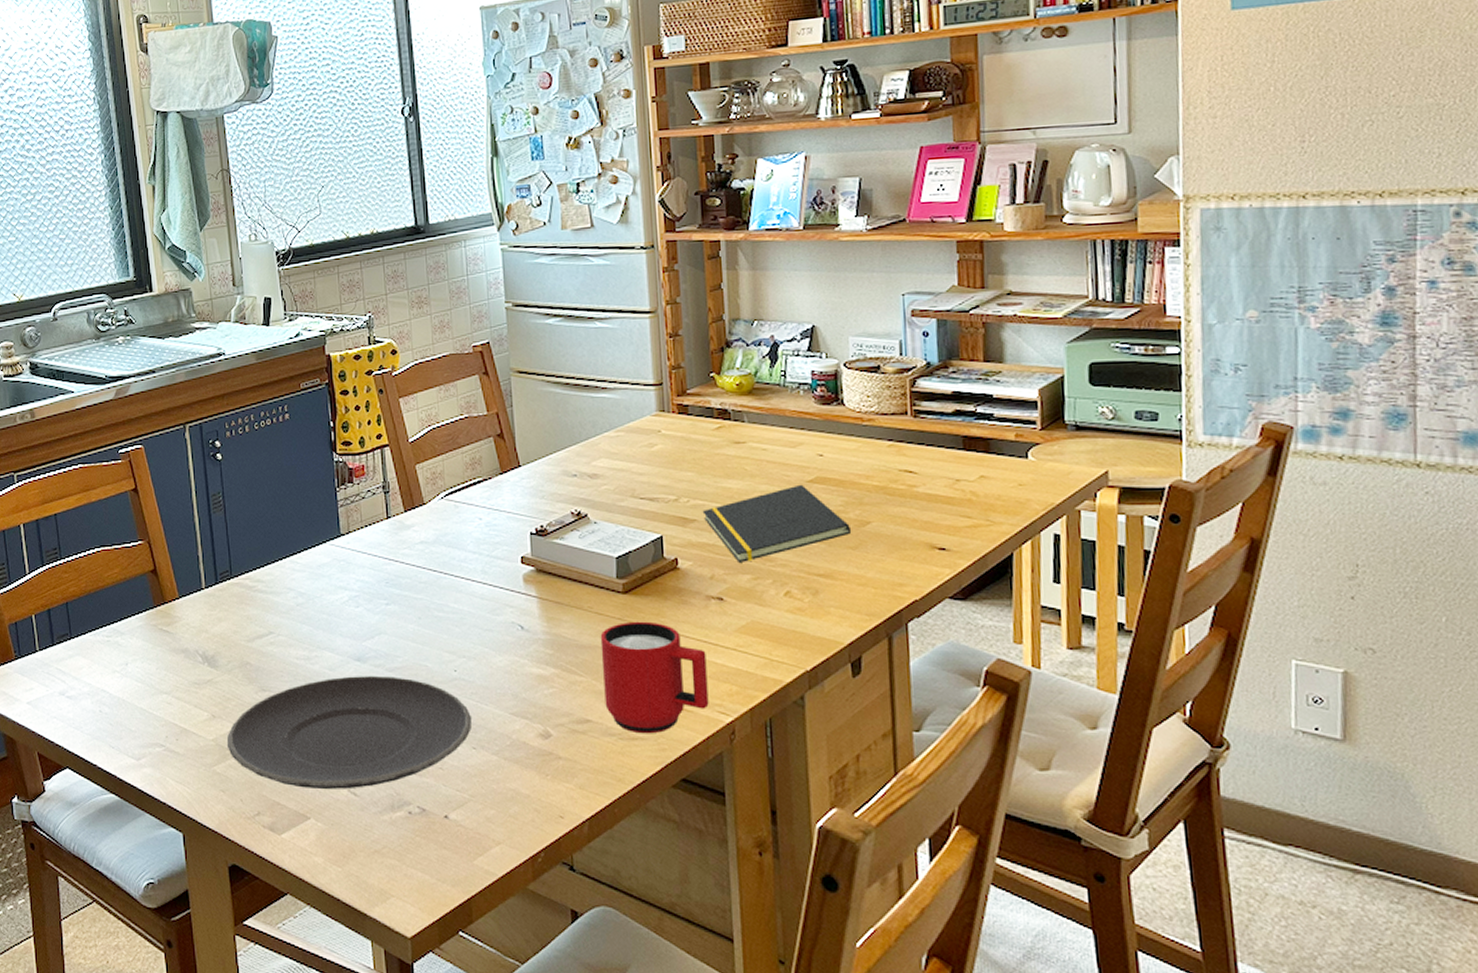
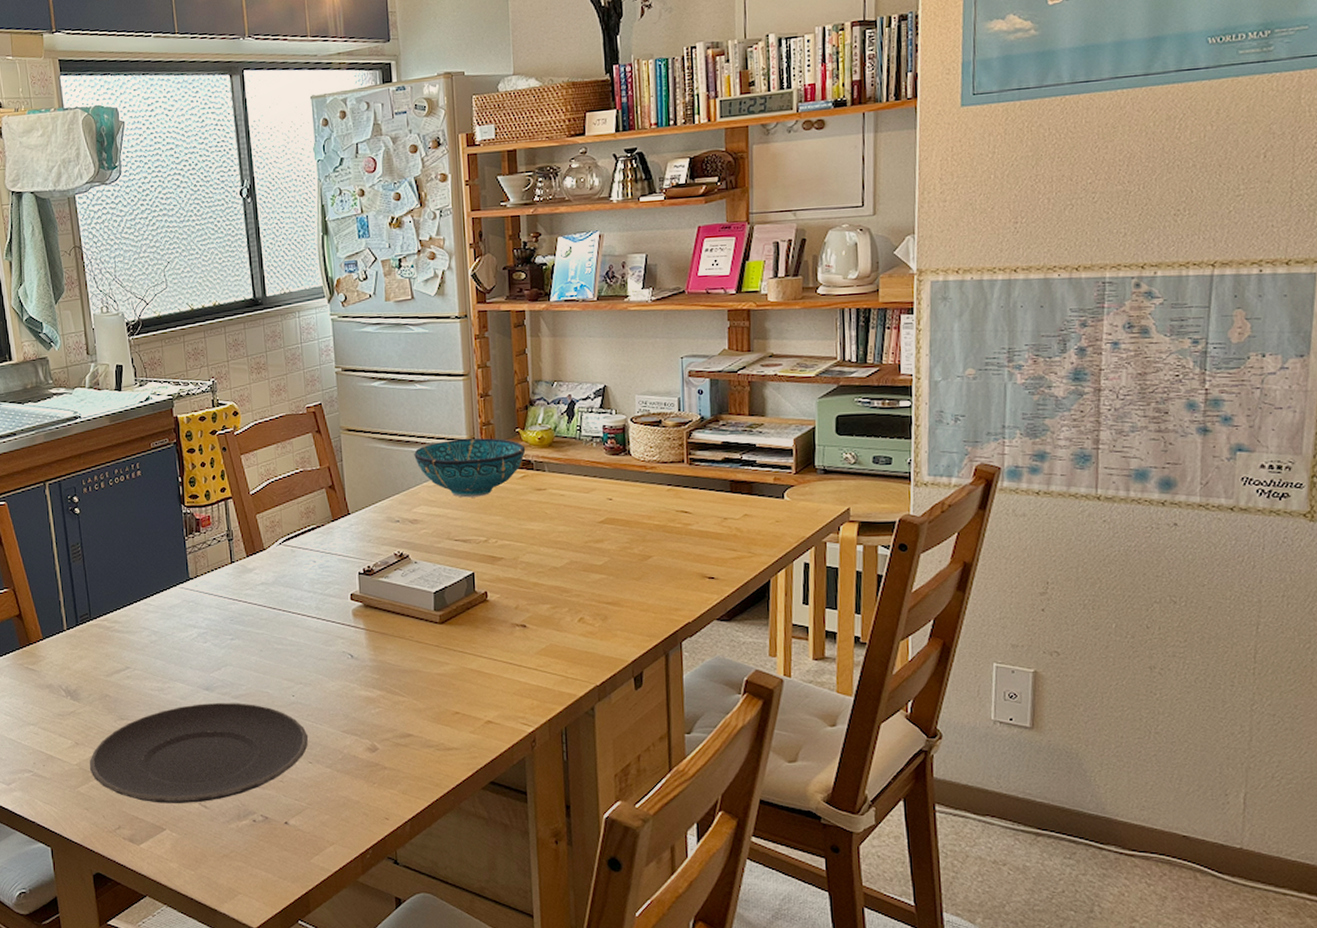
decorative bowl: none [594,383,722,450] -> present [414,438,526,498]
mug: present [600,621,709,734] -> none [420,647,514,745]
notepad: present [702,484,852,562] -> none [509,525,636,594]

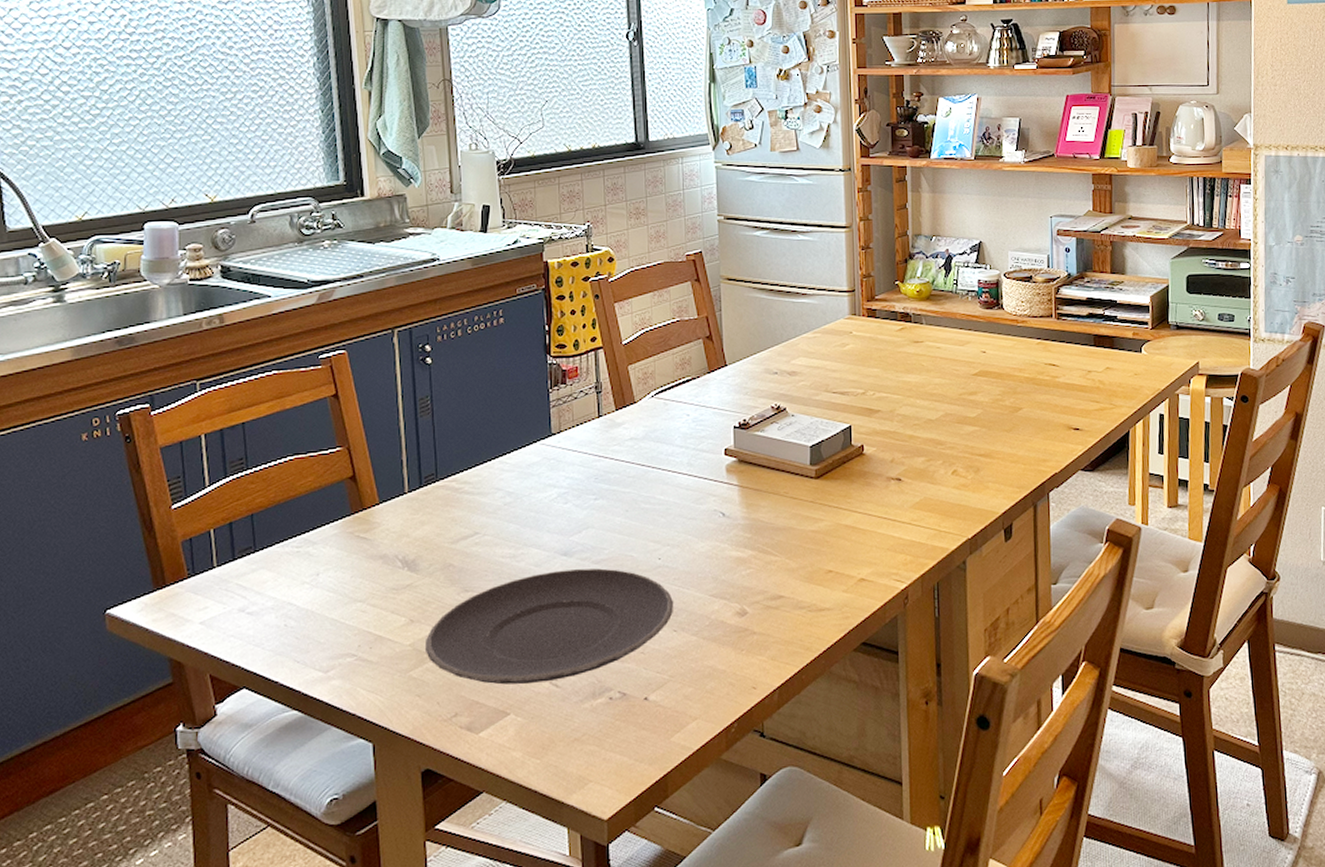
decorative bowl: present [414,438,526,498] -> none [795,290,905,350]

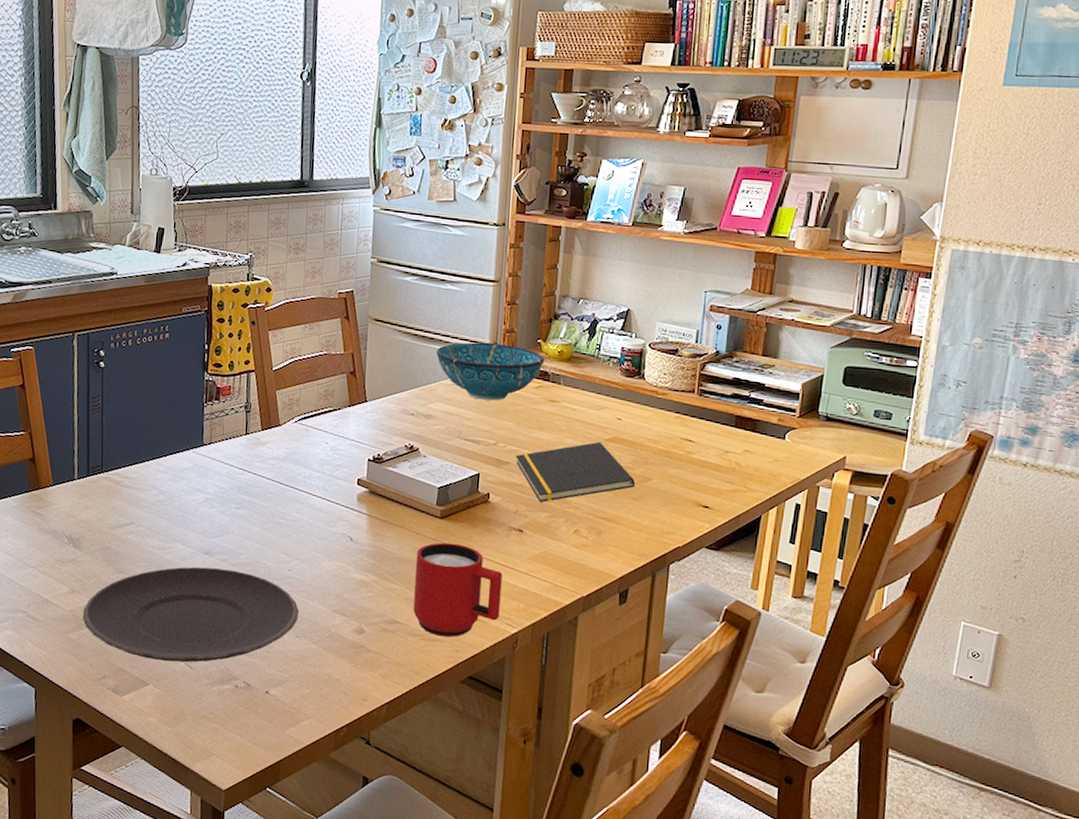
mug: none [794,502,887,605] -> present [413,542,503,638]
decorative bowl: none [795,290,905,350] -> present [436,342,545,401]
notepad: none [886,377,1007,447] -> present [515,442,636,502]

